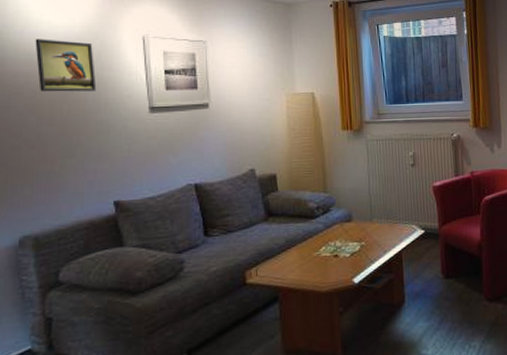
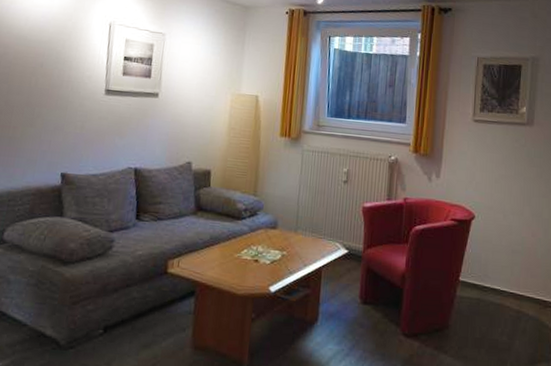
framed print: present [35,39,97,92] -> none [15,14,66,69]

